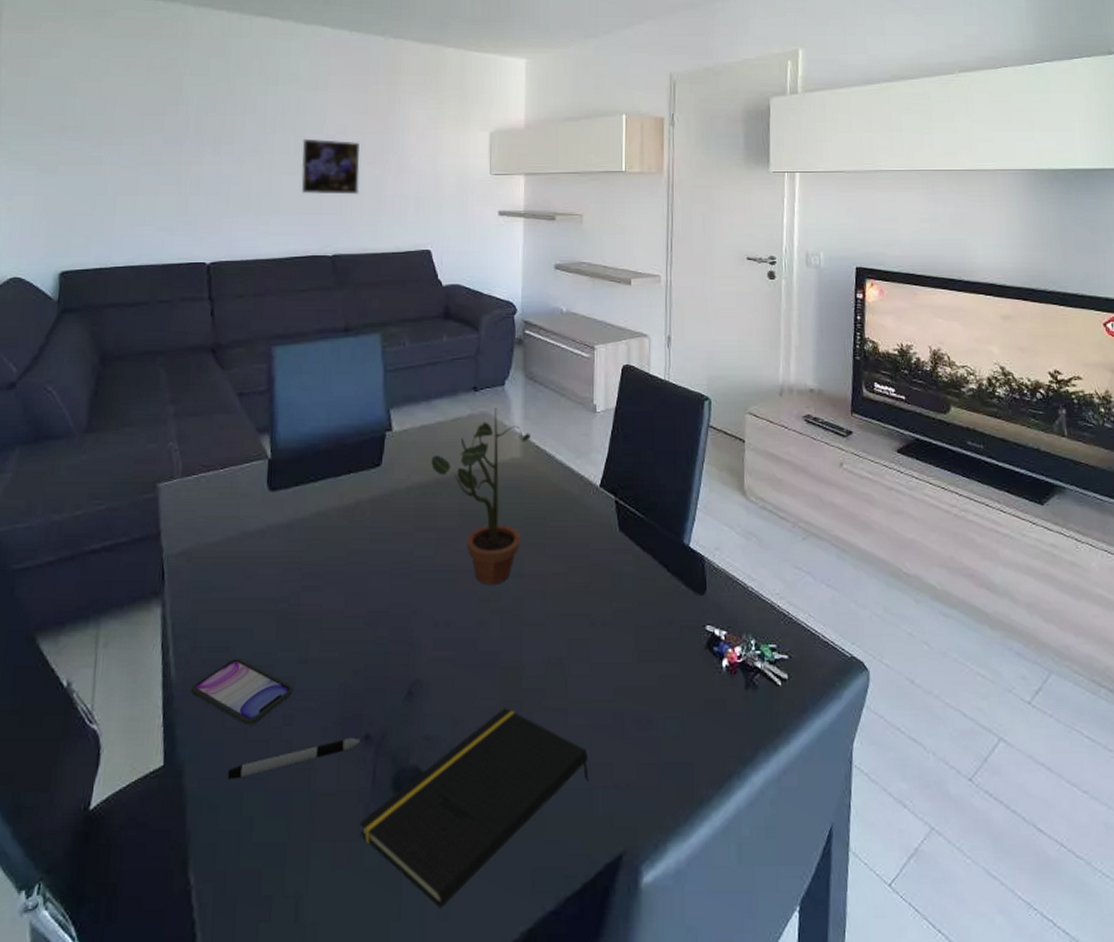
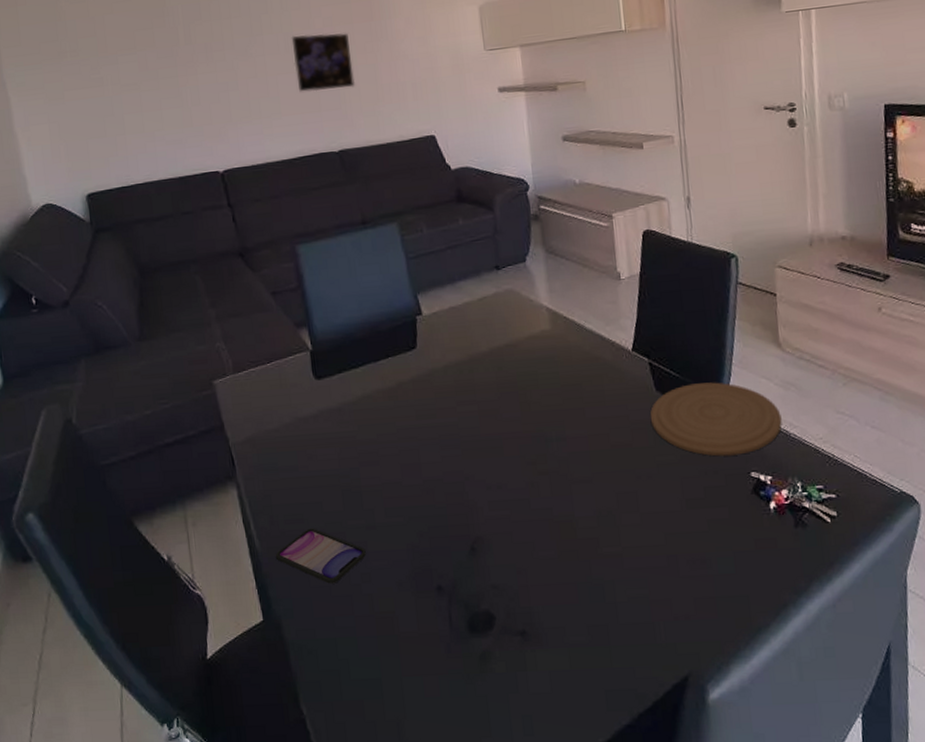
pen: present [227,737,361,779] -> none [320,589,435,629]
notepad: present [359,708,589,908] -> none [443,557,650,726]
potted plant: present [431,408,530,585] -> none [463,284,560,449]
plate: none [611,526,741,606] -> present [650,382,782,457]

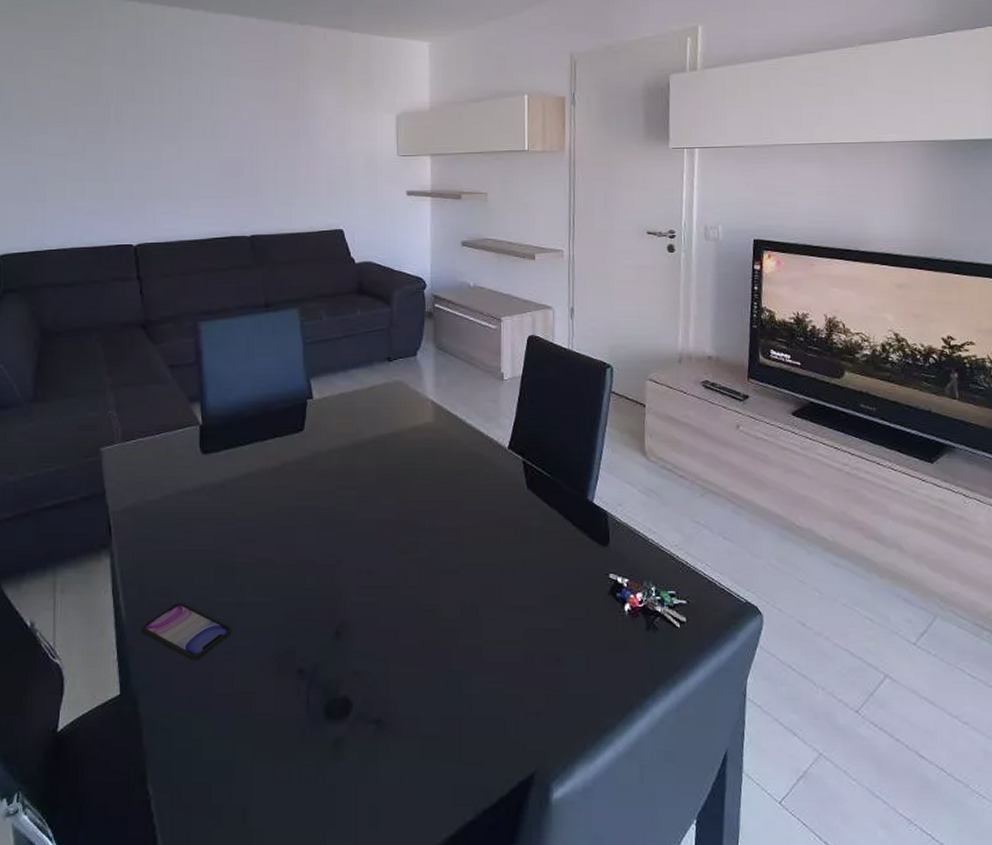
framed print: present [291,33,356,92] -> none [217,124,274,179]
plate: present [650,382,782,457] -> none [519,484,642,556]

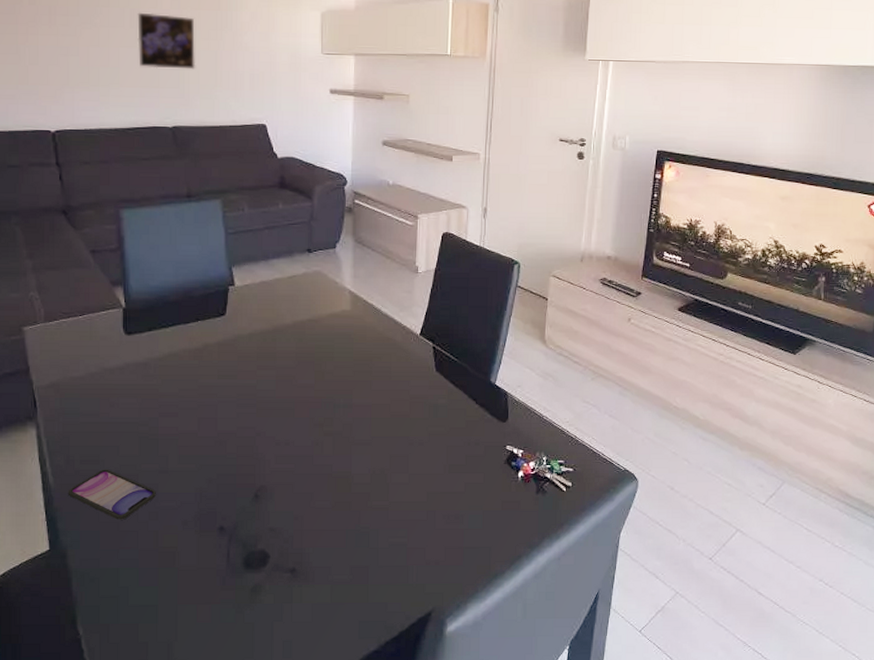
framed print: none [217,124,274,179] -> present [137,12,196,69]

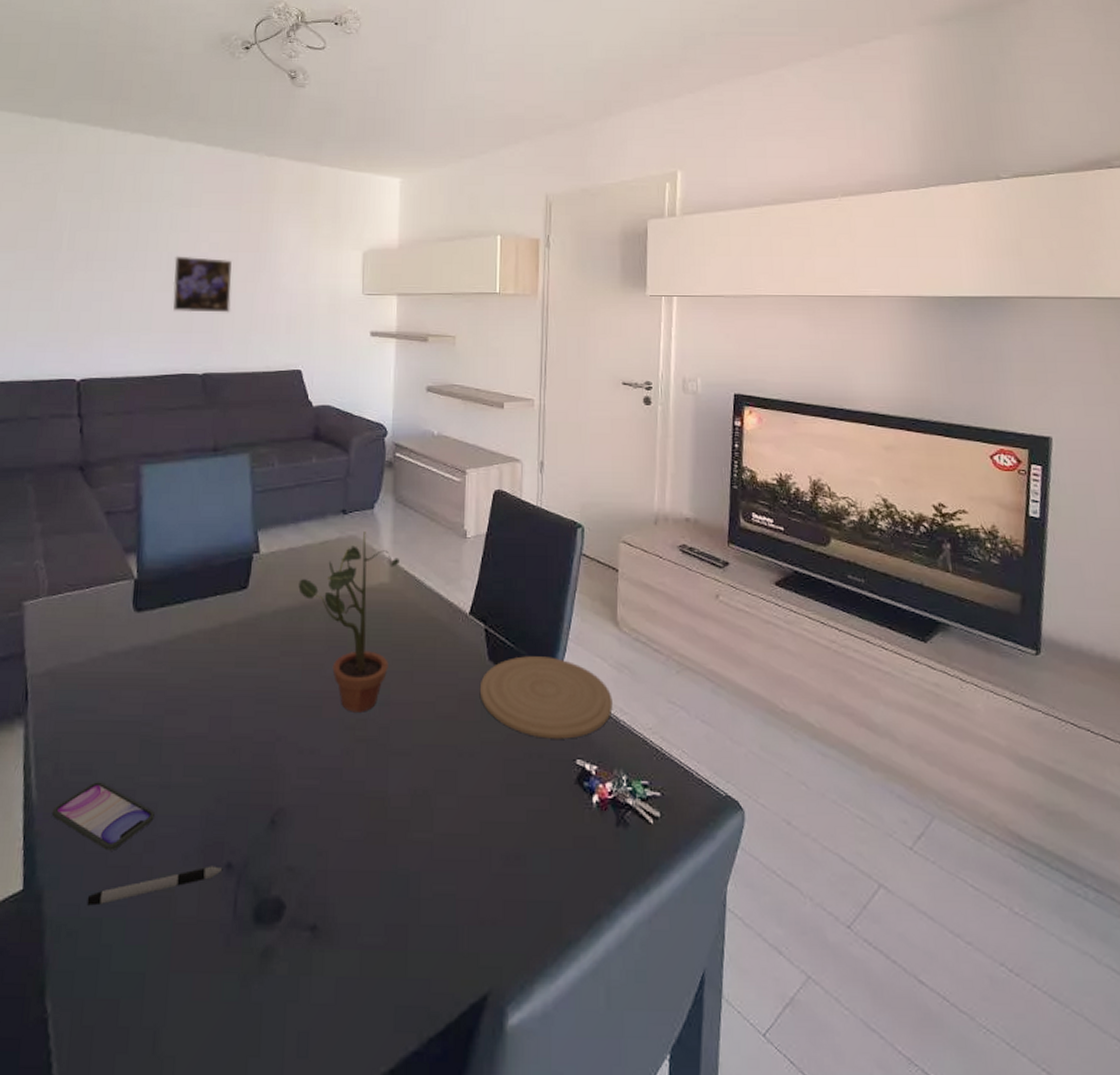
pen: none [104,529,216,560] -> present [86,866,223,906]
potted plant: none [270,267,359,413] -> present [298,531,399,712]
plate: none [428,368,538,431] -> present [479,656,613,739]

